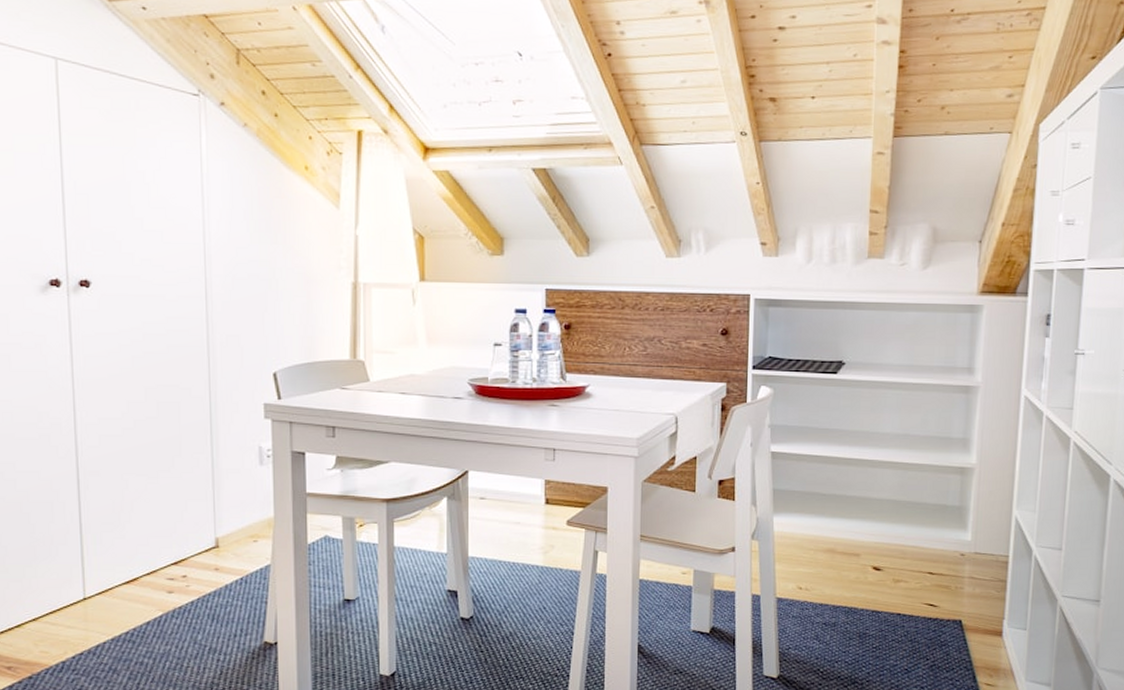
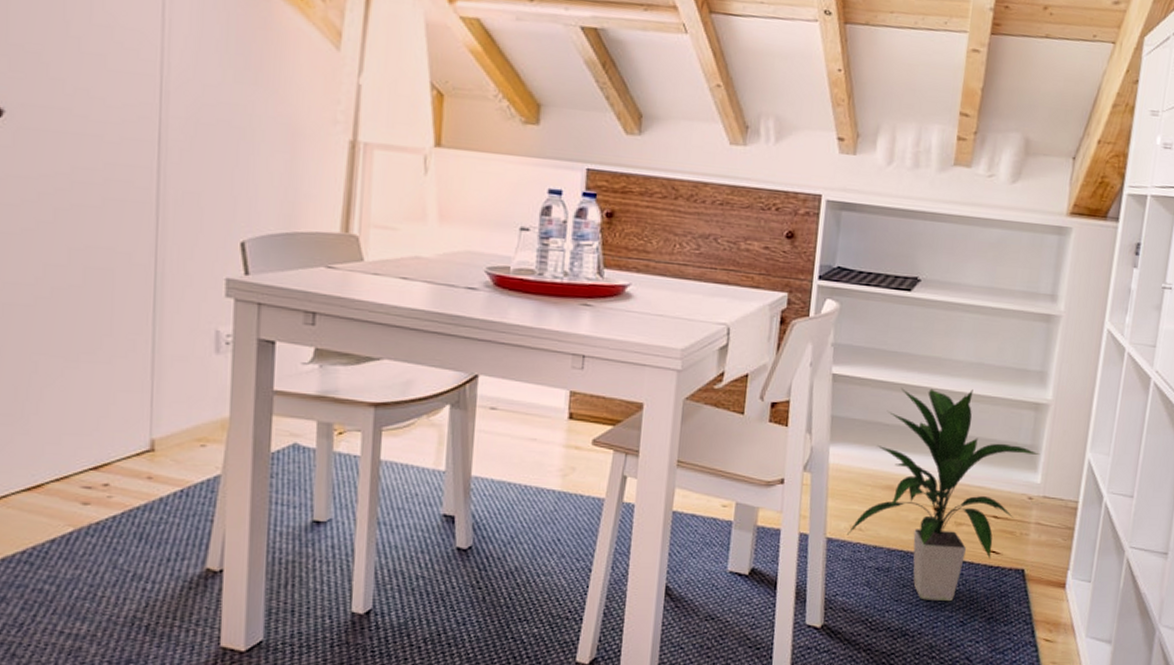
indoor plant: none [795,459,969,651] -> present [847,388,1041,601]

